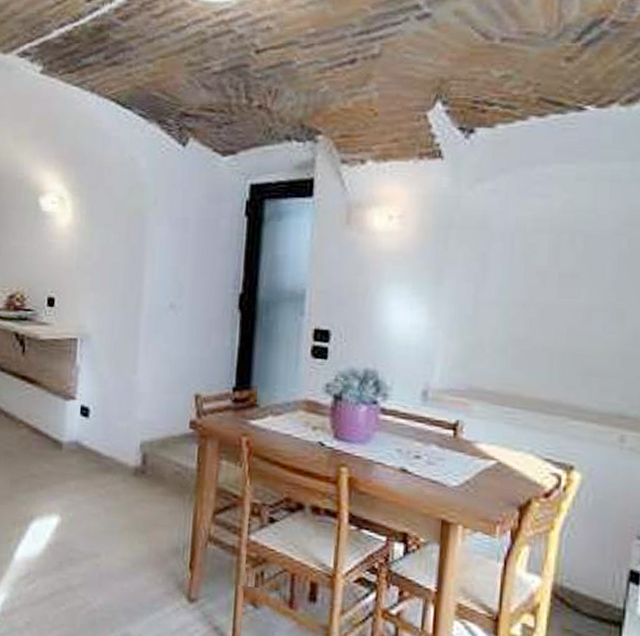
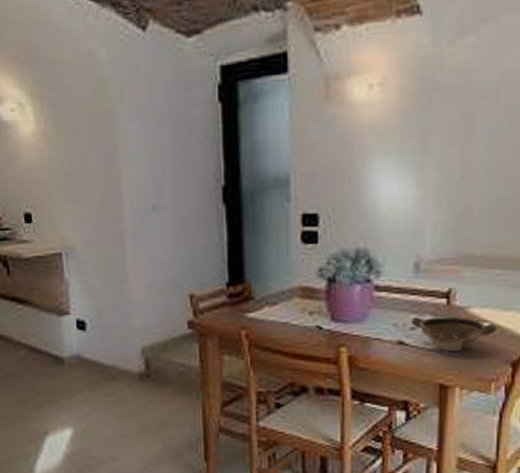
bowl: none [415,445,506,488] -> present [411,316,498,352]

